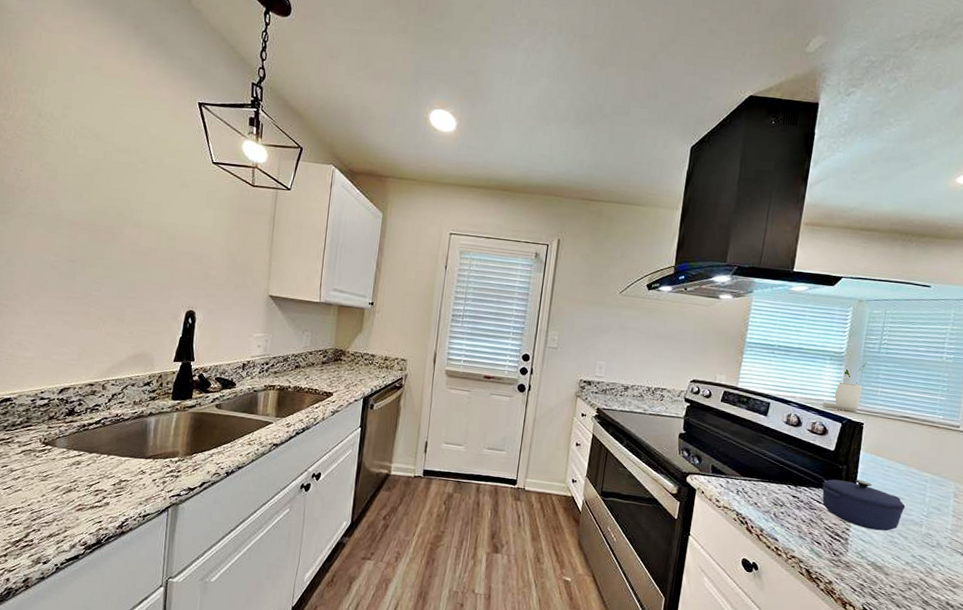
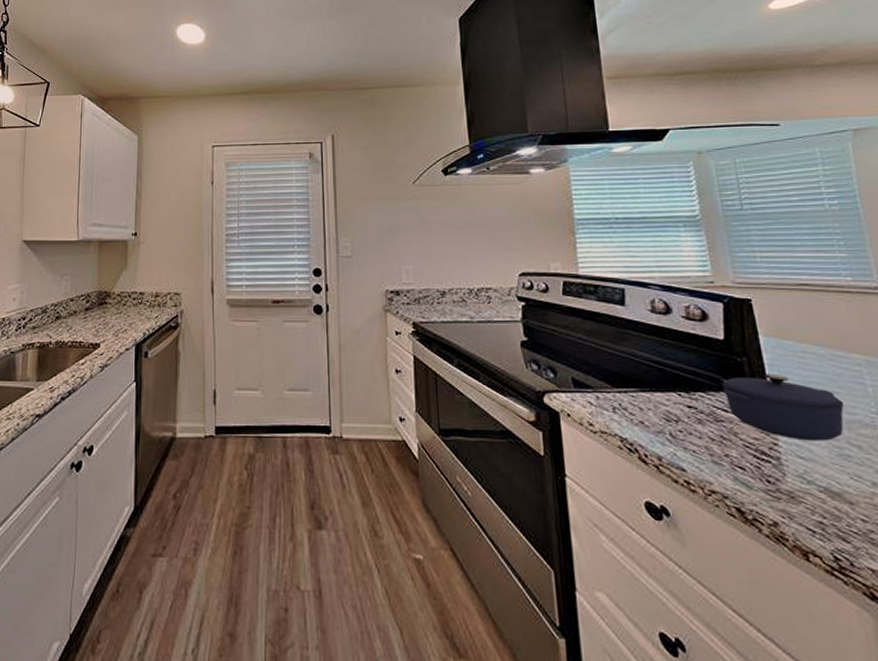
planter: present [822,363,866,412] -> none [690,224,738,287]

